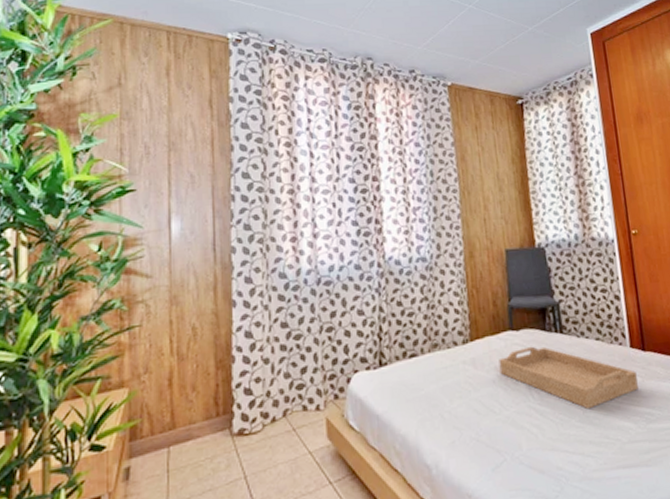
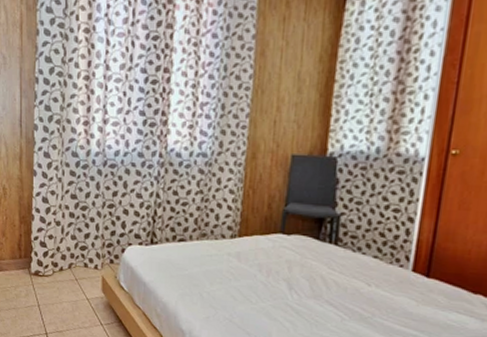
serving tray: present [498,346,638,410] -> none [263,251,412,319]

